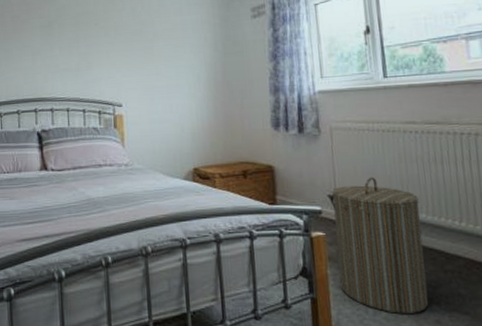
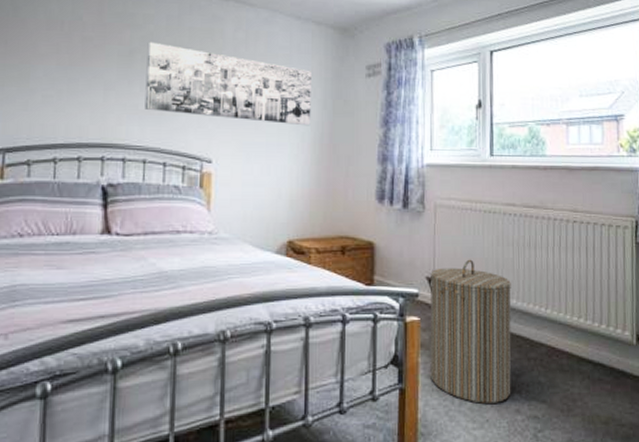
wall art: none [62,12,204,69] -> present [144,41,311,126]

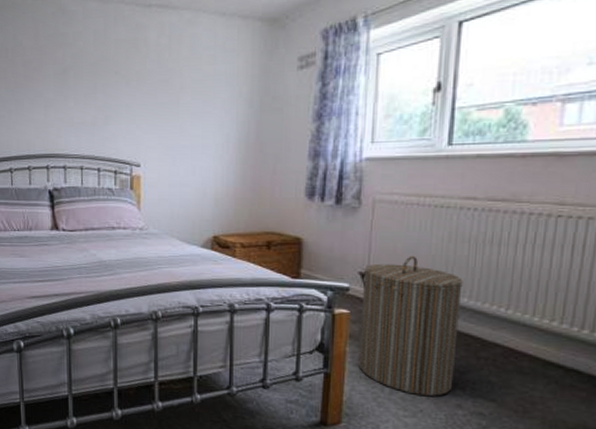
wall art: present [144,41,311,126] -> none [78,58,237,127]

